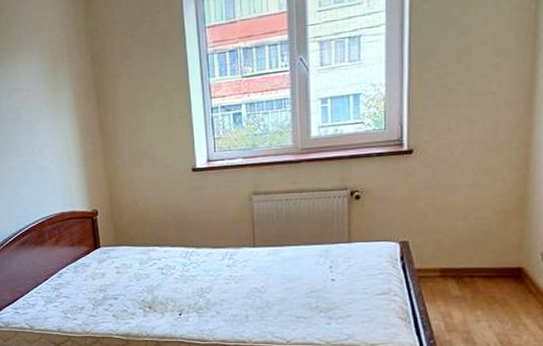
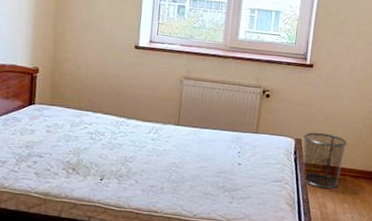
waste bin: none [411,229,472,296] -> present [302,132,348,189]

